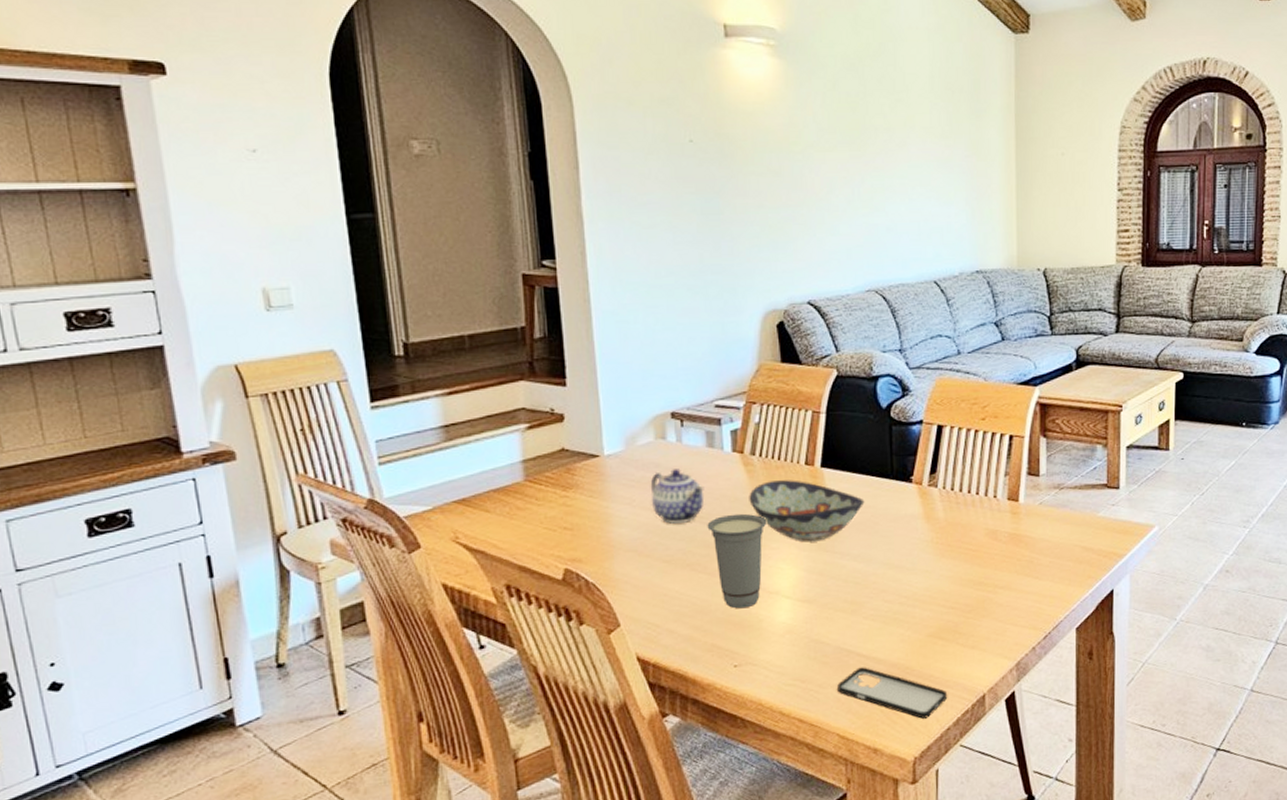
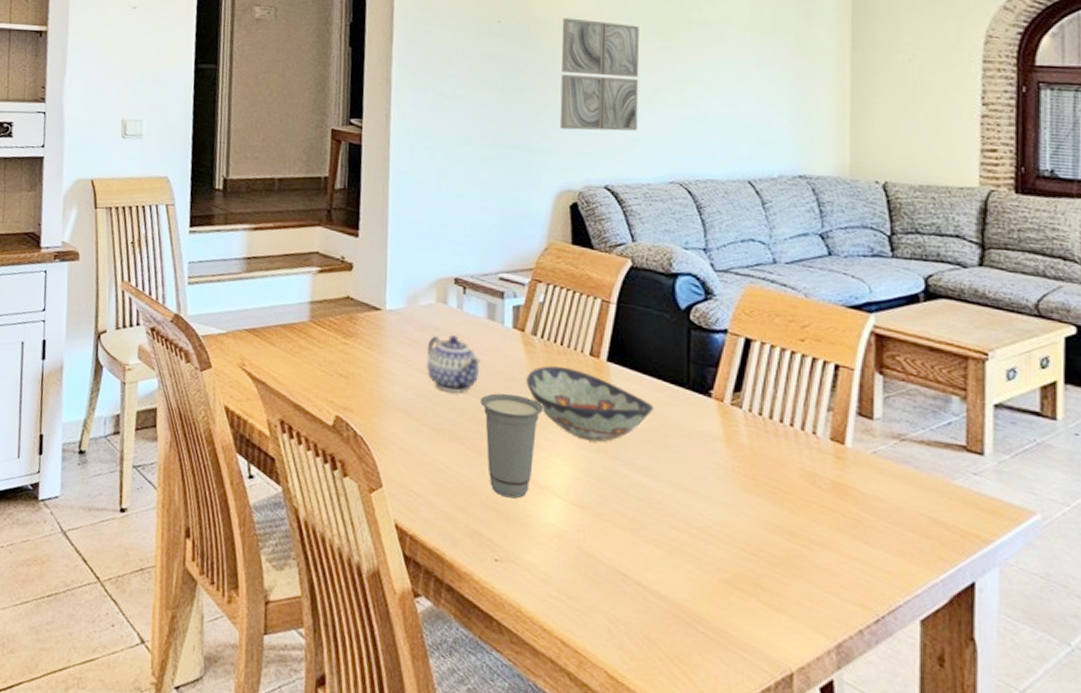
wall art: none [755,132,834,249] -> present [559,17,640,131]
smartphone: present [837,667,948,719] -> none [609,598,745,683]

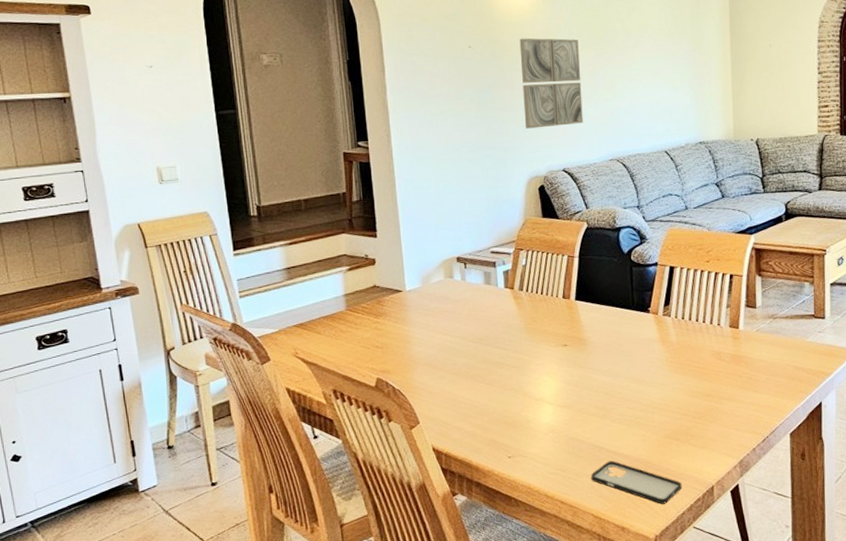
teapot: present [426,335,481,393] -> none [441,301,484,344]
cup: present [480,393,544,499] -> none [486,336,533,412]
decorative bowl: present [526,365,654,442] -> none [518,310,611,360]
smartphone: none [609,598,745,683] -> present [591,461,683,504]

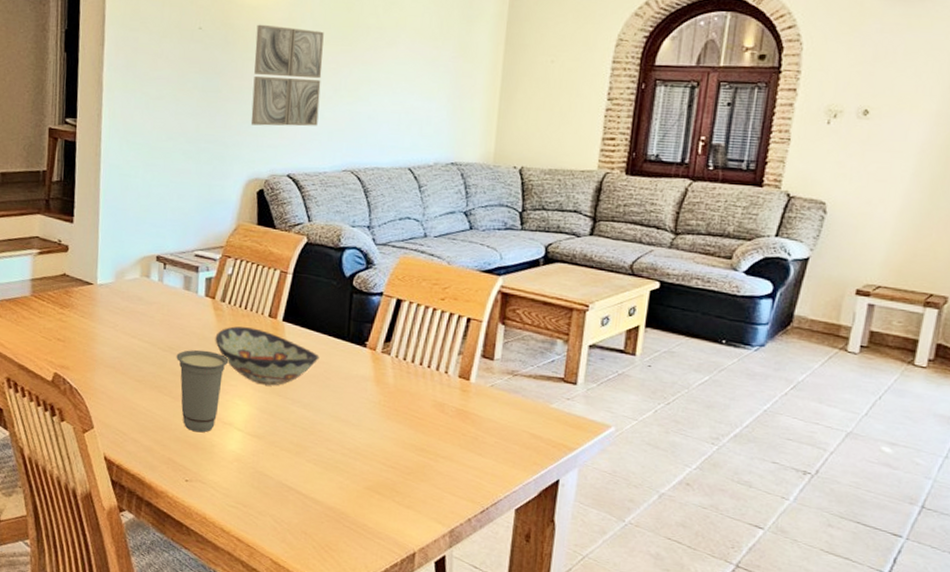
cup: none [486,336,533,412] -> present [176,349,229,433]
decorative bowl: none [518,310,611,360] -> present [215,326,320,386]
smartphone: present [591,461,683,504] -> none [275,504,379,563]

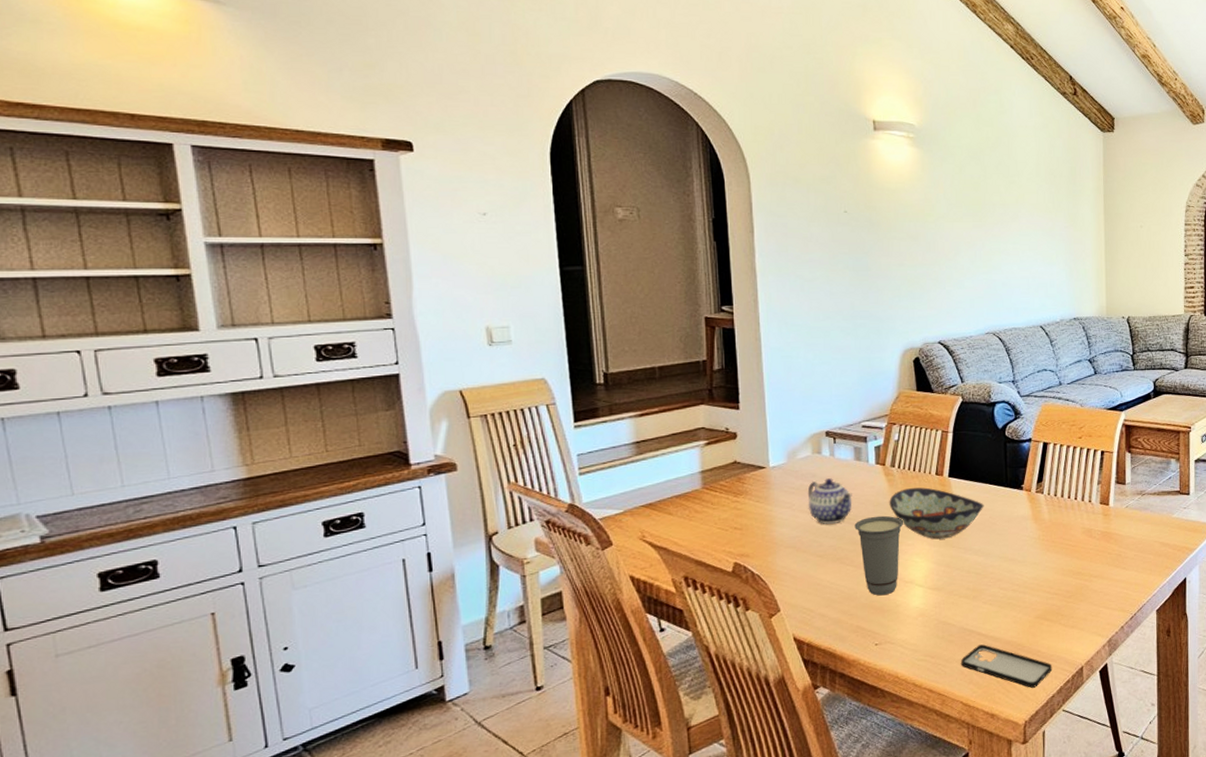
teapot: none [131,304,177,351] -> present [807,478,852,524]
wall art: present [250,24,324,127] -> none [897,206,960,299]
smartphone: none [275,504,379,563] -> present [961,644,1053,688]

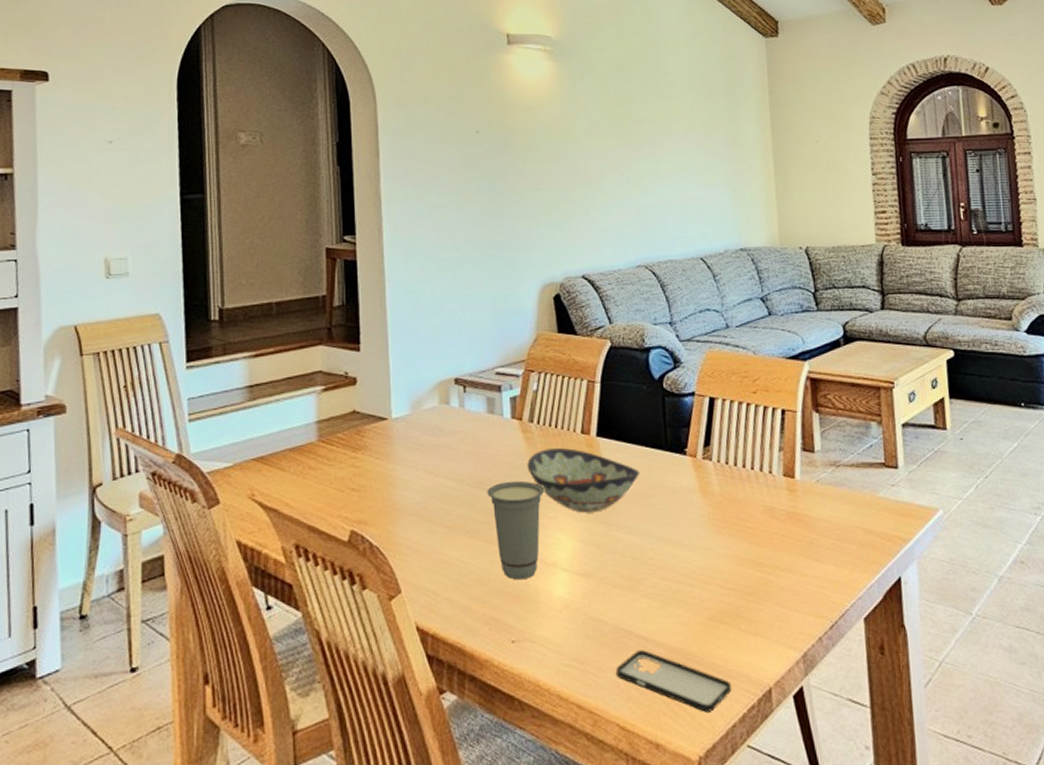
teapot: present [807,478,852,524] -> none [433,434,485,489]

